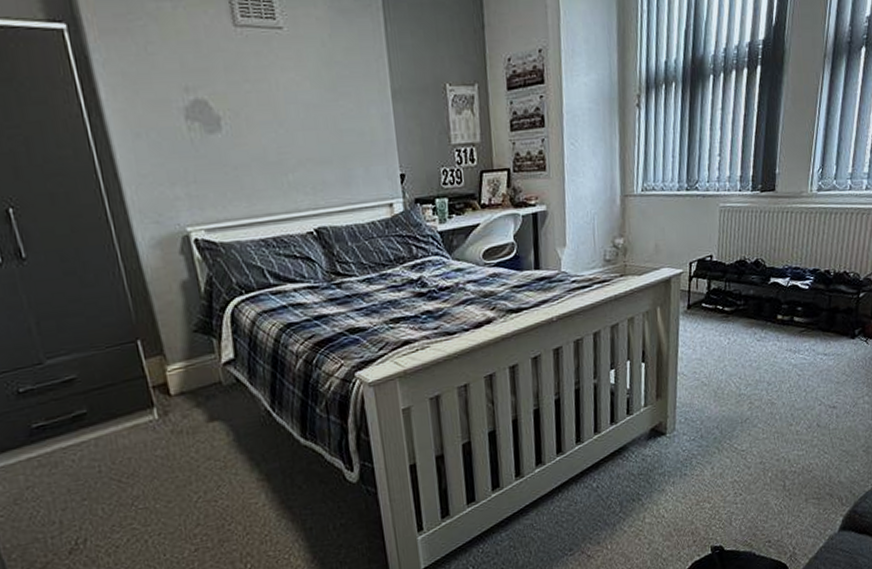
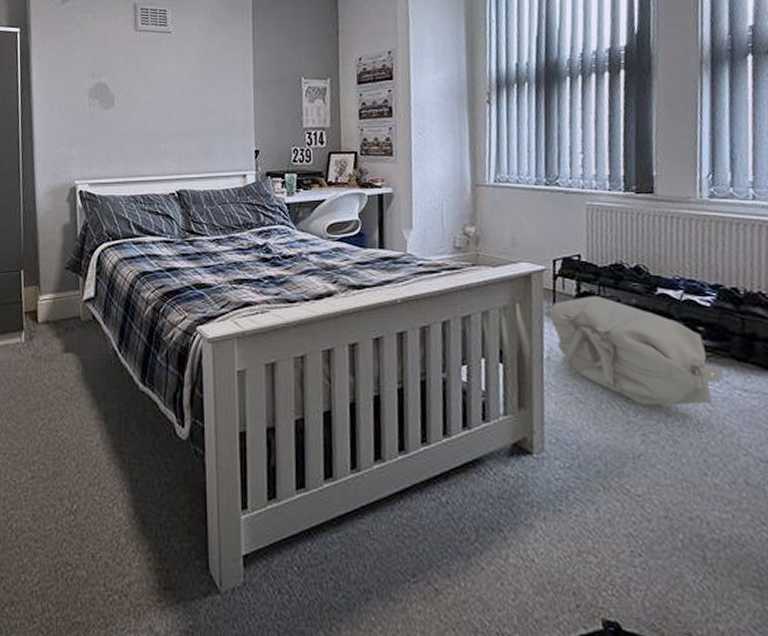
duffel bag: none [684,291,811,379] -> present [548,296,723,406]

